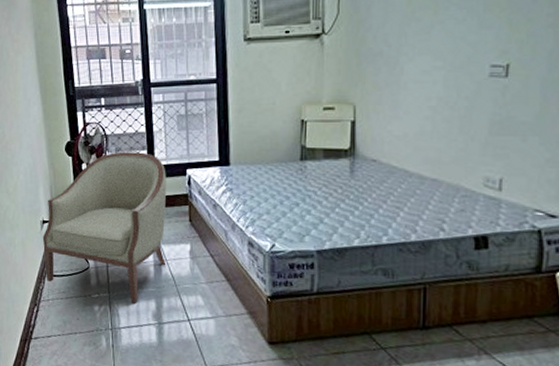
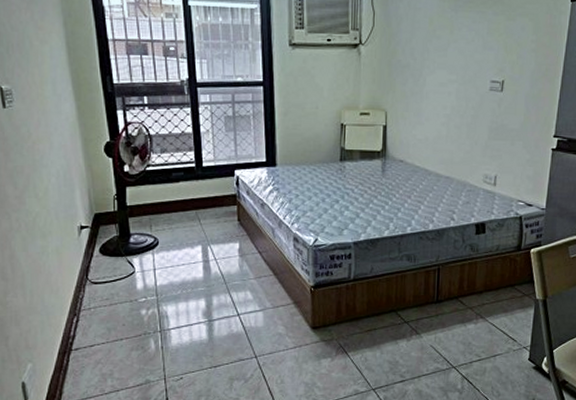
chair: present [42,152,166,303] -> none [80,153,215,304]

